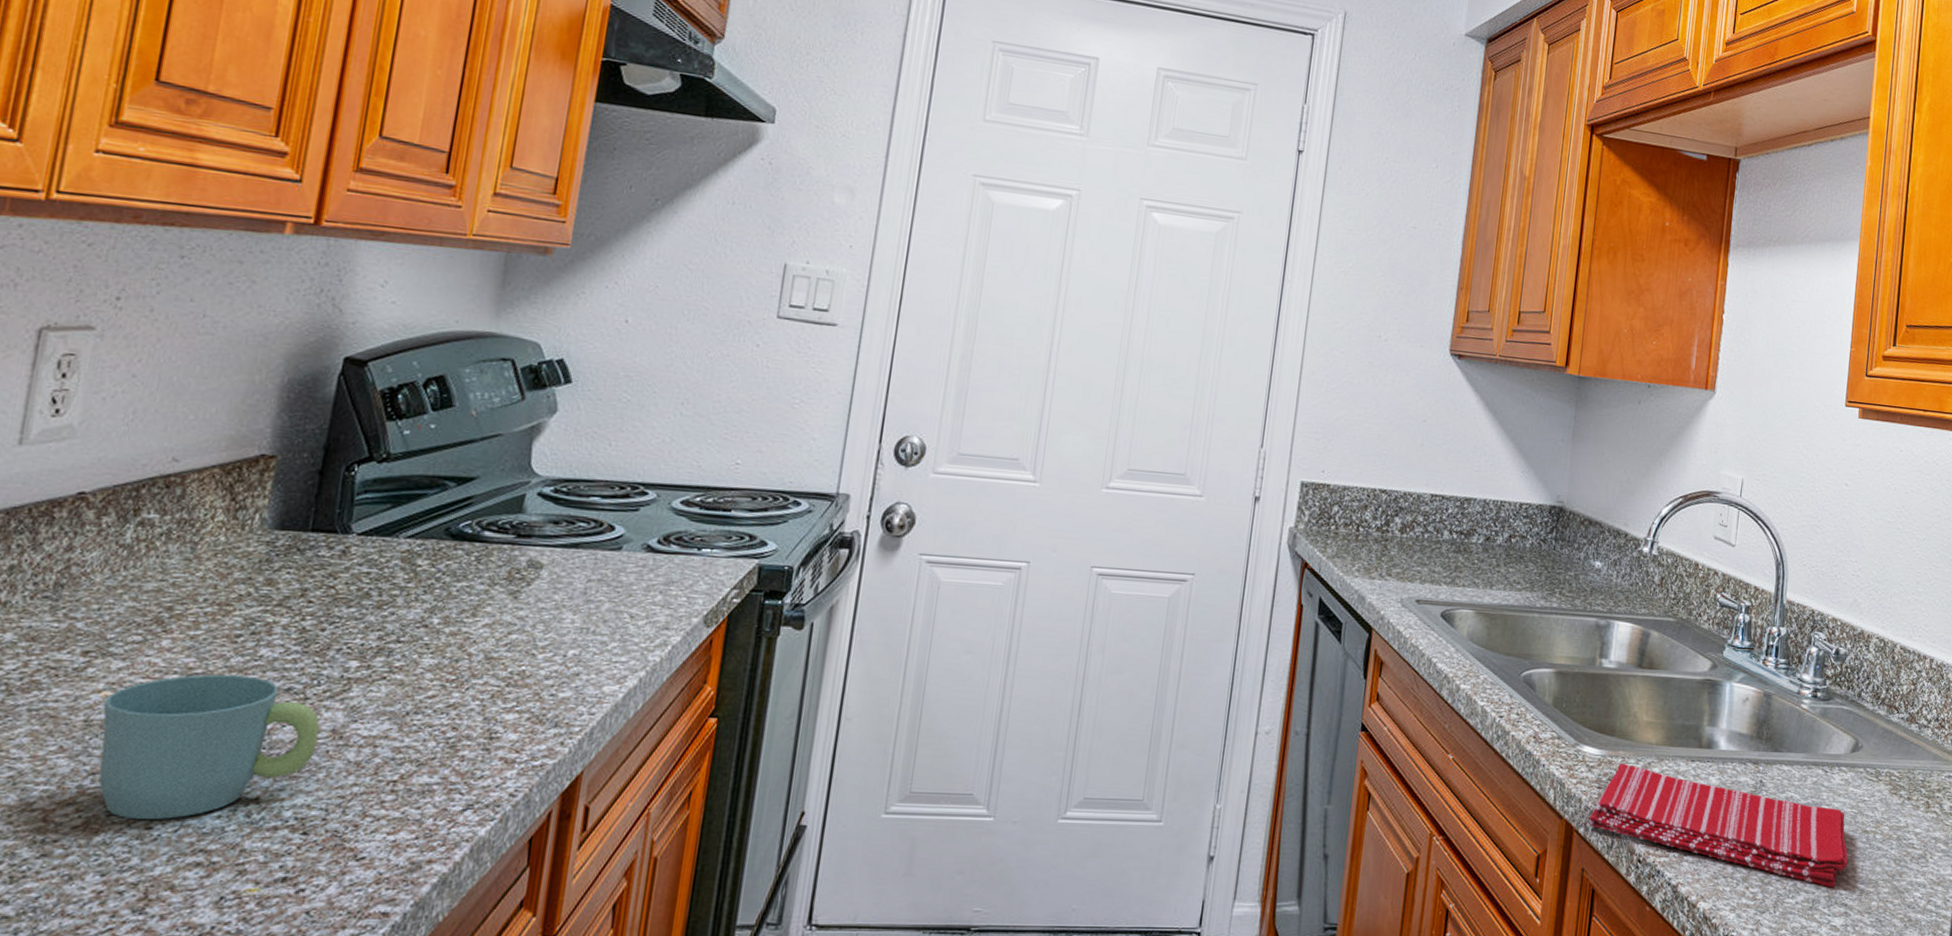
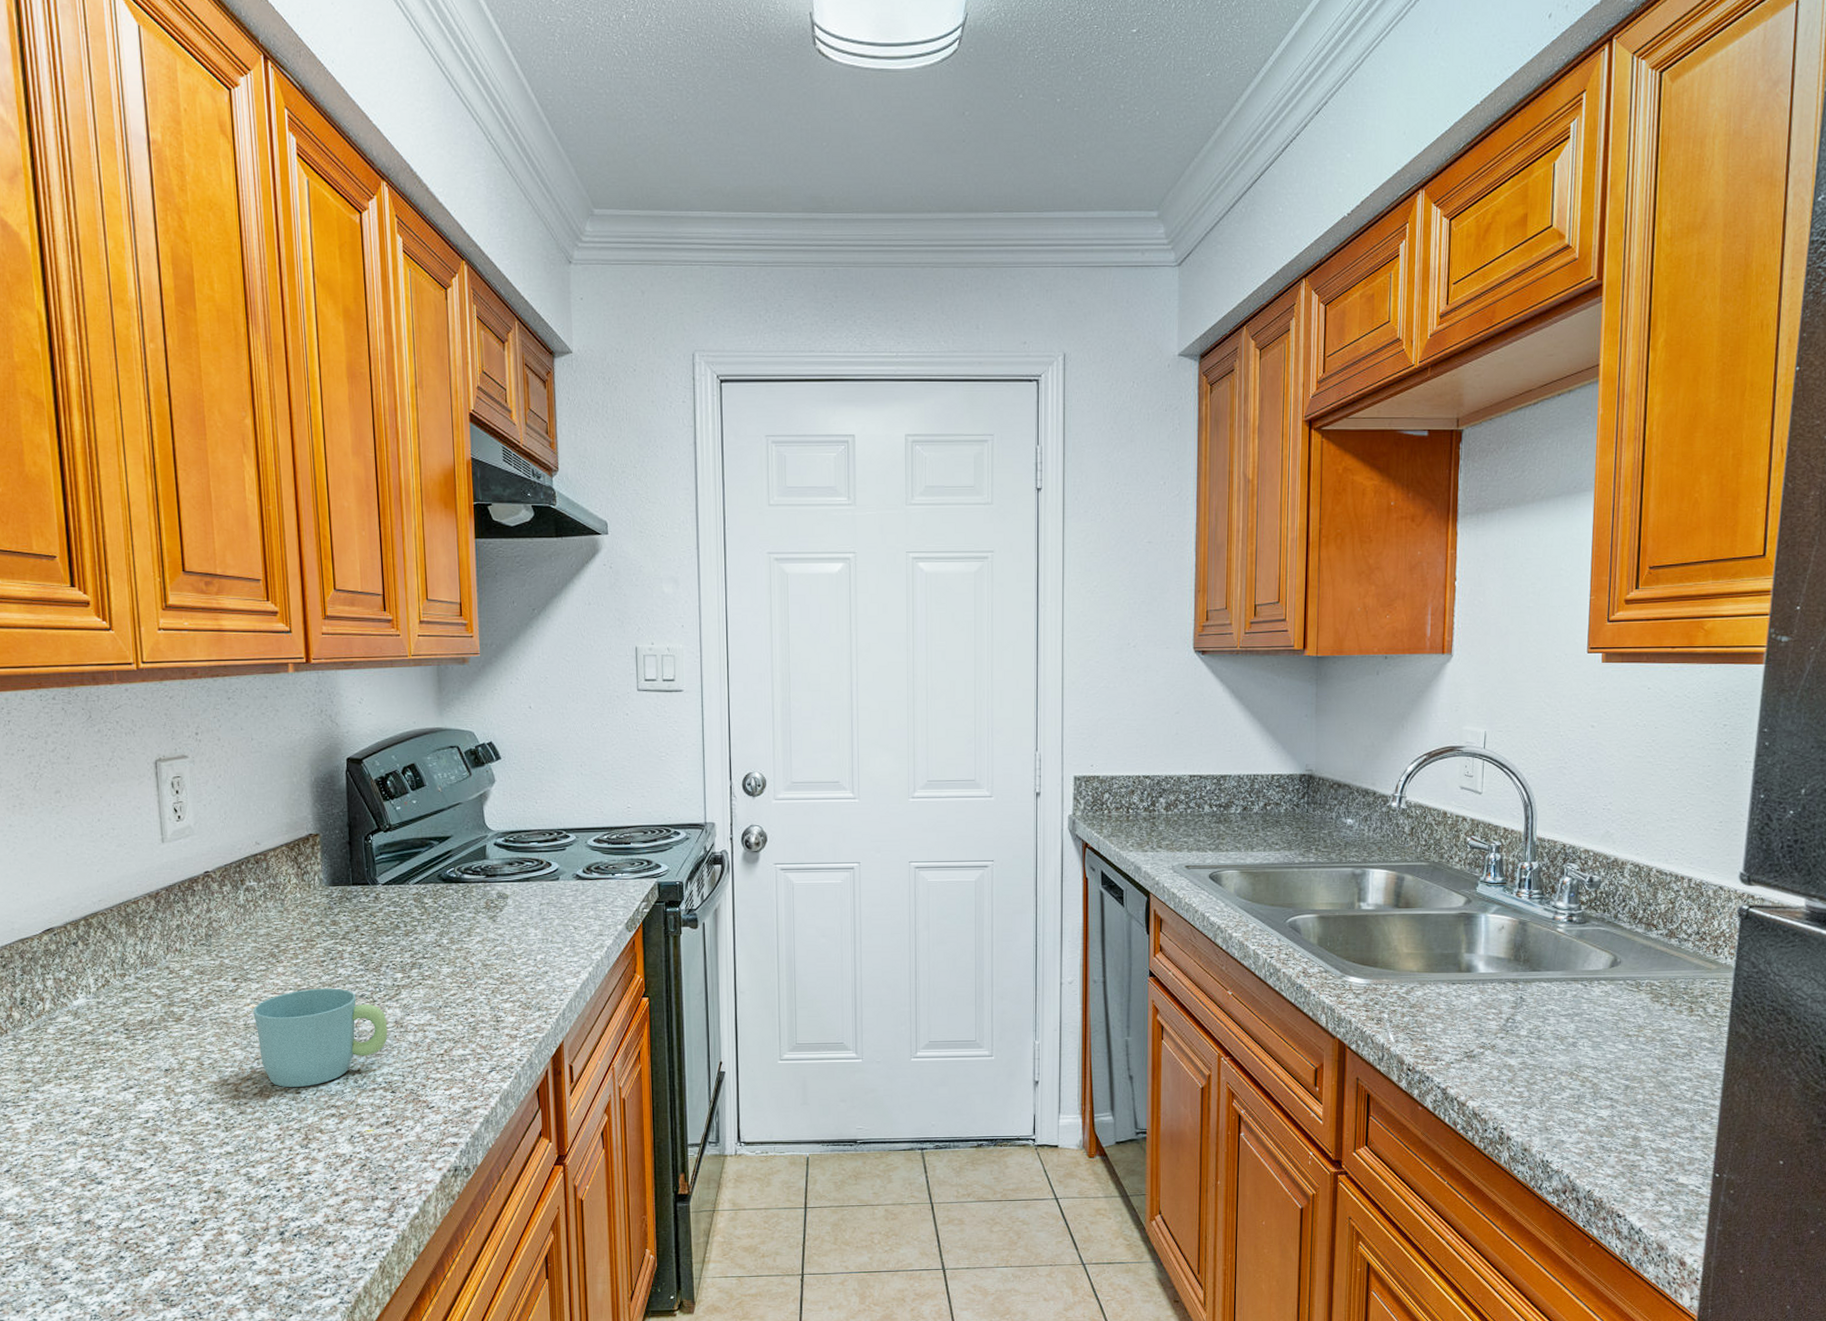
dish towel: present [1588,764,1848,888] -> none [1359,990,1611,1085]

